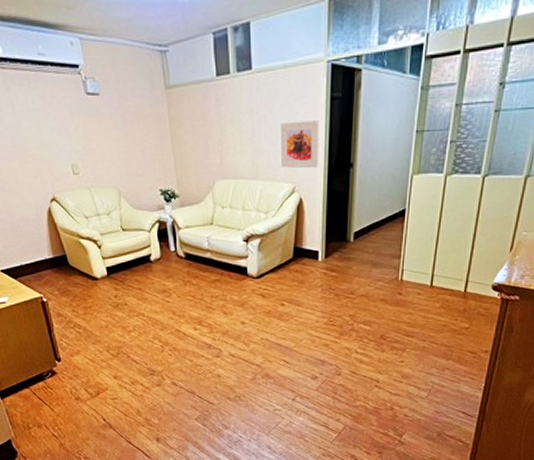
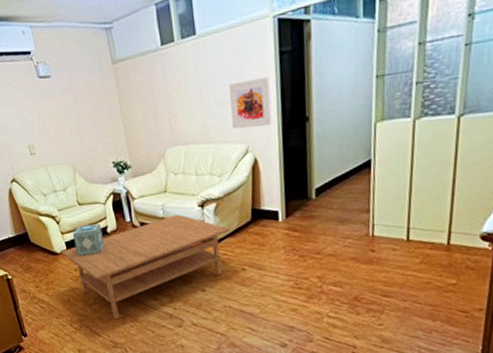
coffee table: none [102,248,272,348] -> present [62,214,230,320]
decorative box: none [115,251,148,282] -> present [73,224,105,256]

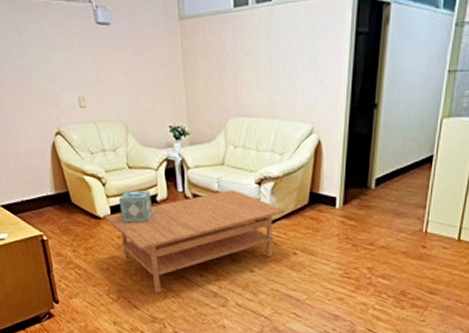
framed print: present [229,77,272,129] -> none [300,57,342,108]

